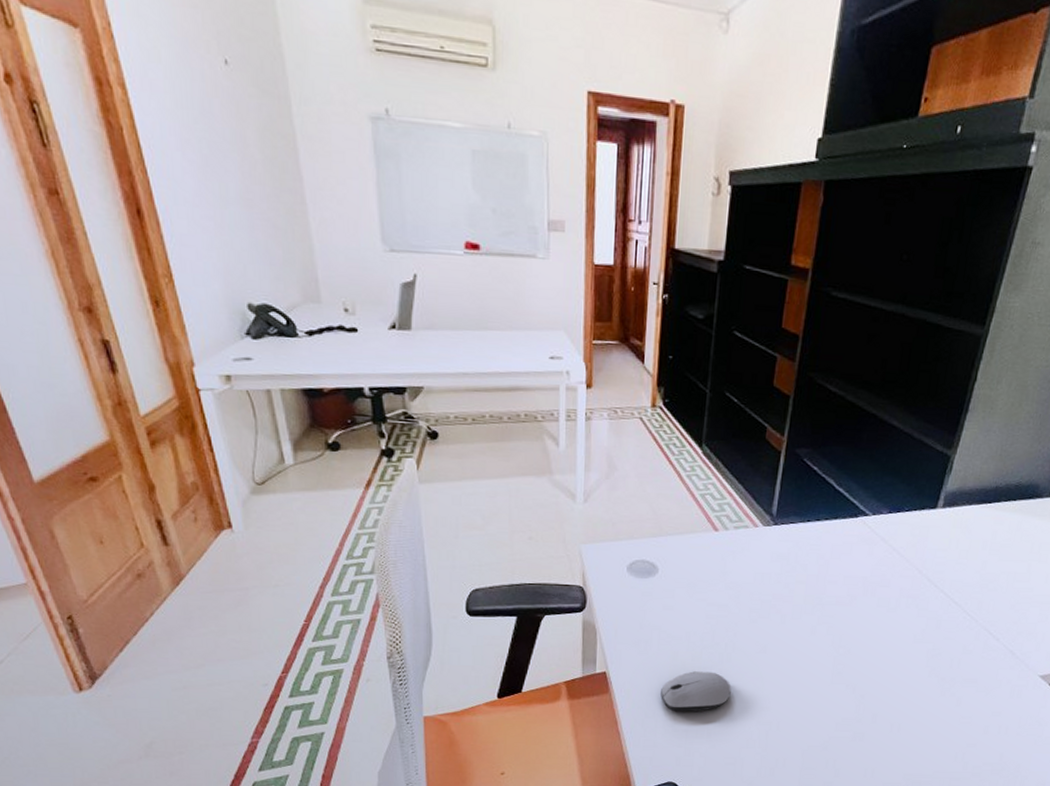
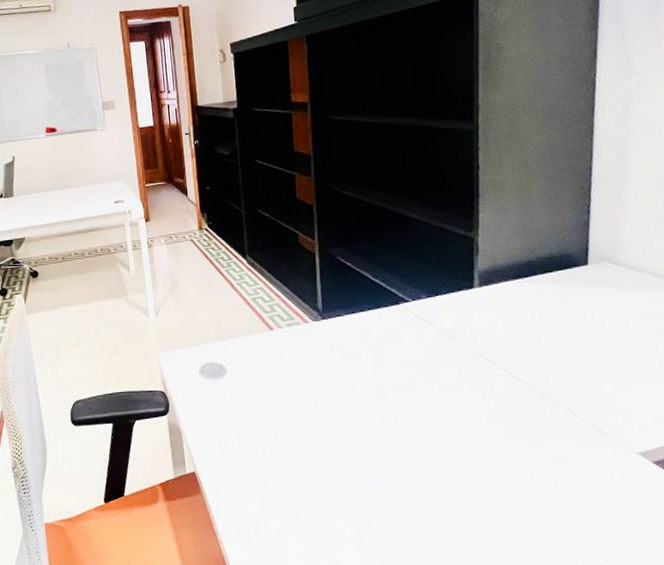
computer mouse: present [661,671,731,712] -> none [247,467,314,510]

